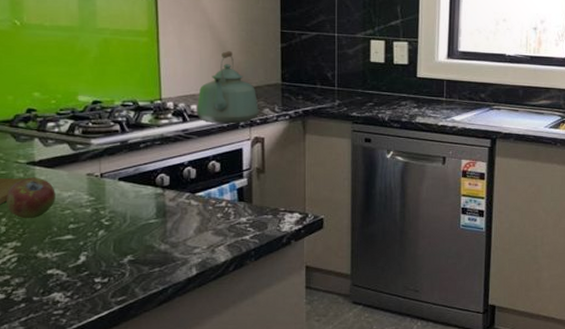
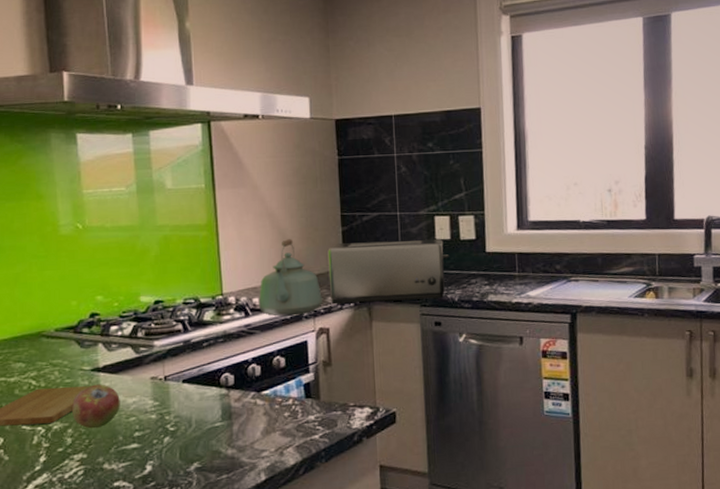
toaster: none [266,59,382,118] -> present [327,238,449,305]

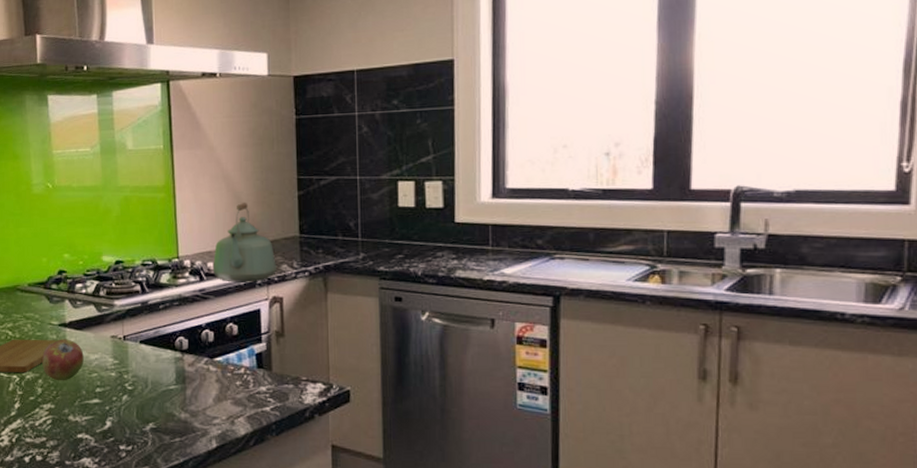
toaster: present [327,238,449,305] -> none [283,206,413,273]

